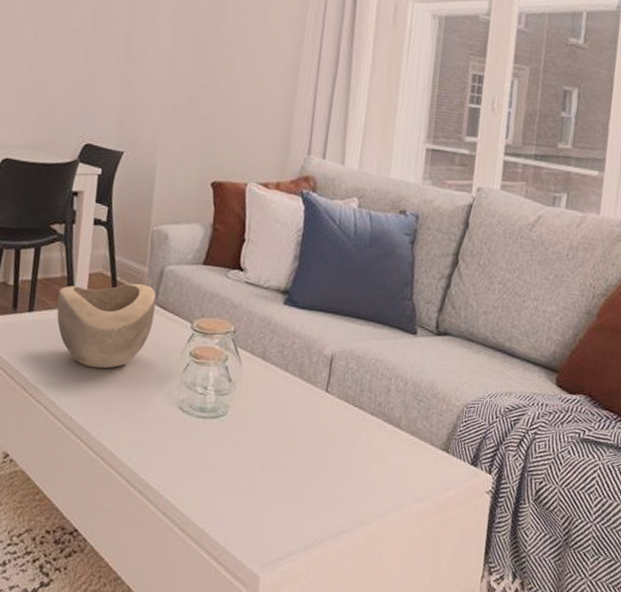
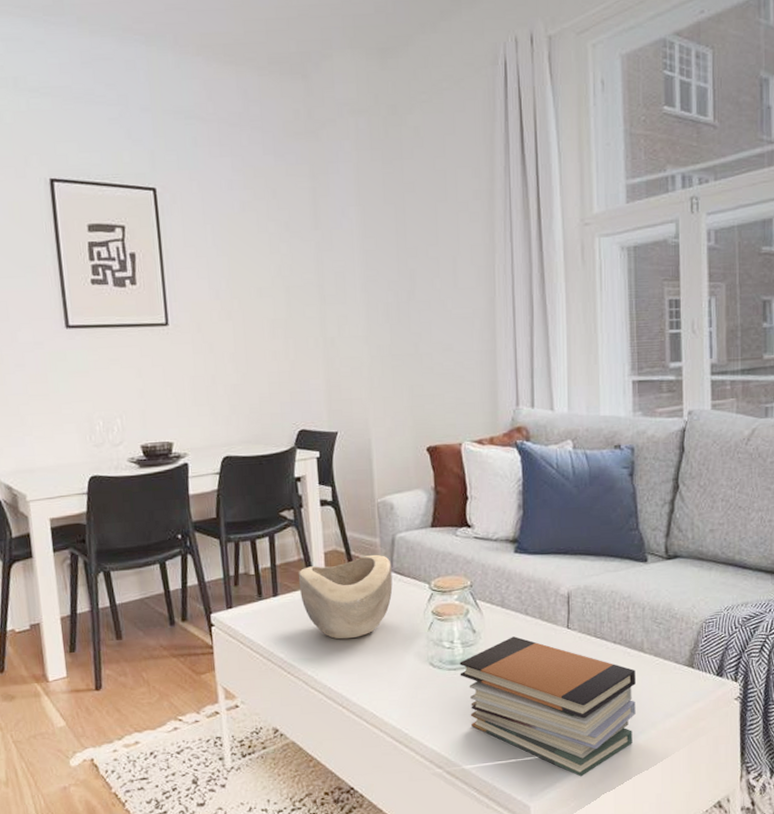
book stack: none [208,392,389,553] -> present [459,636,636,777]

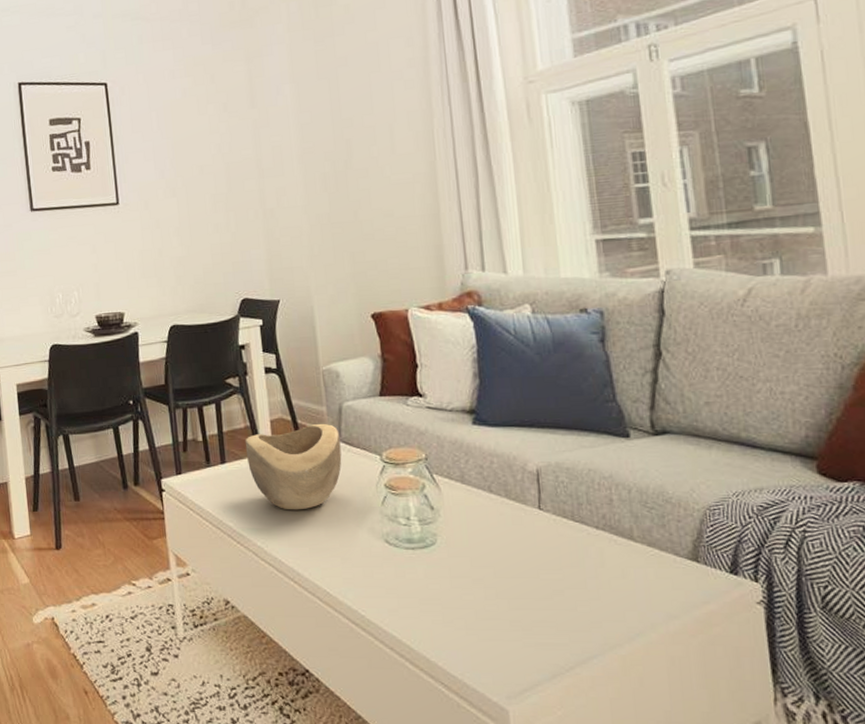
book stack: present [459,636,636,777] -> none [417,516,630,681]

